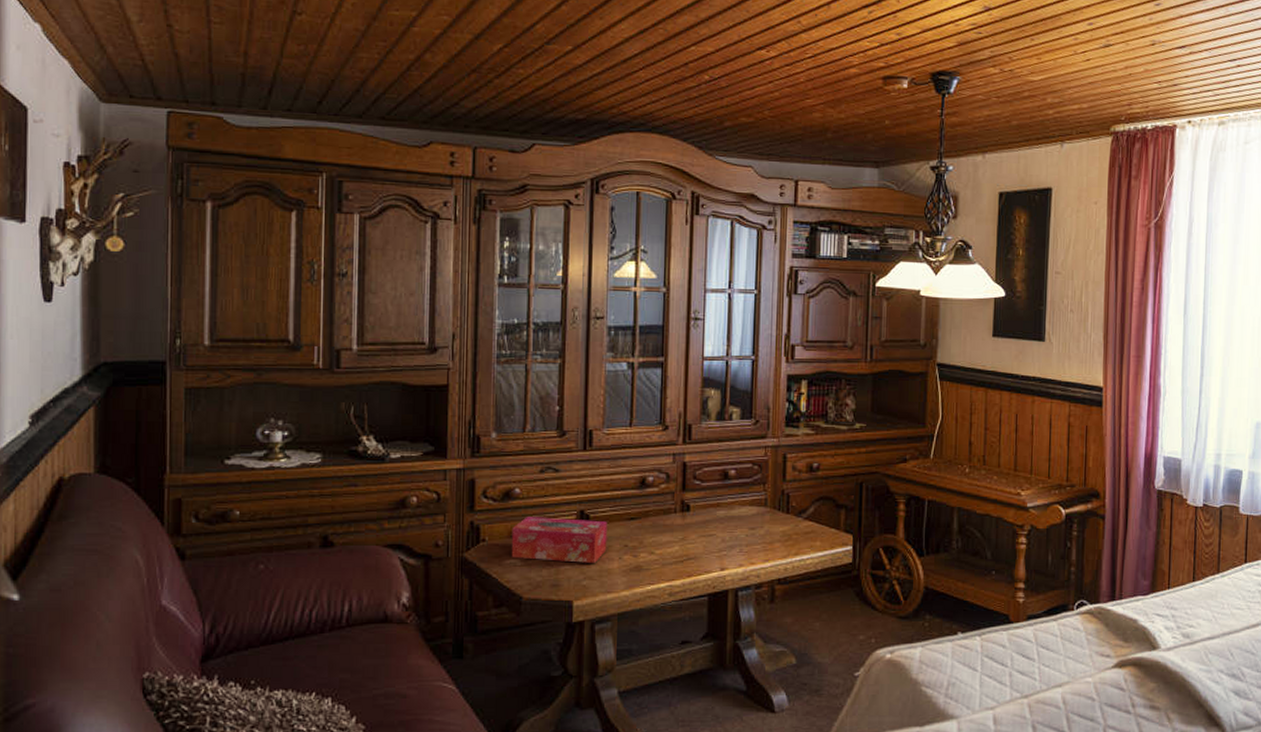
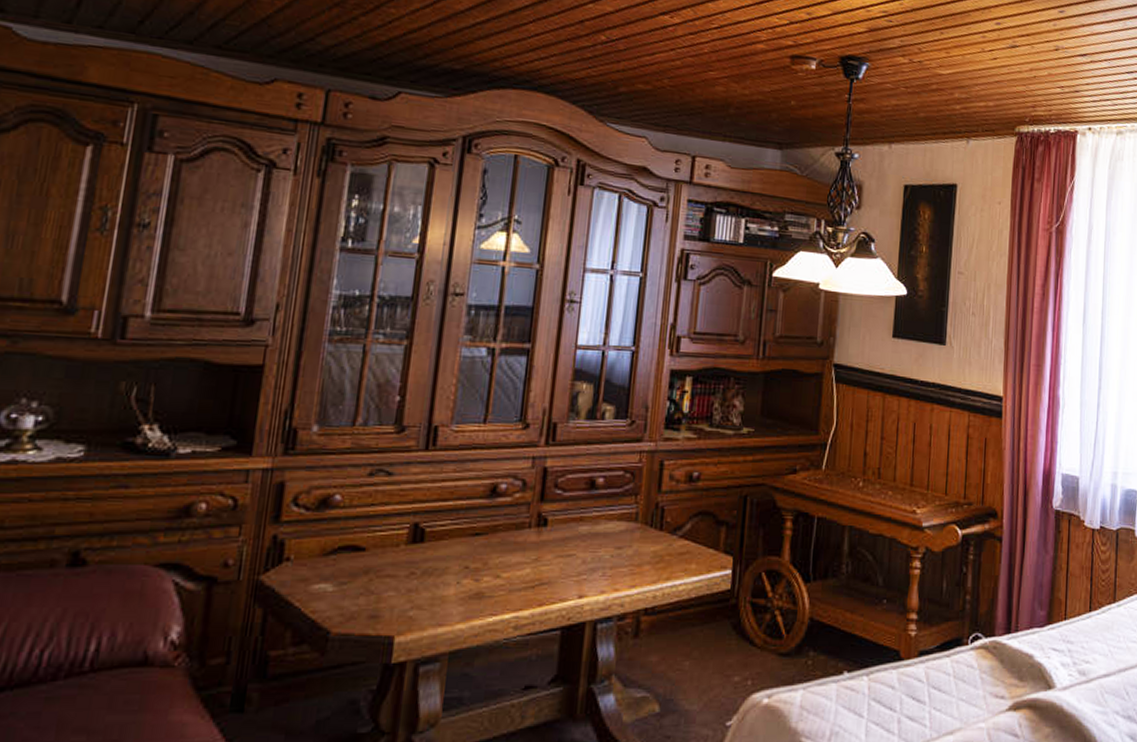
tissue box: present [511,517,608,563] -> none [321,530,447,588]

